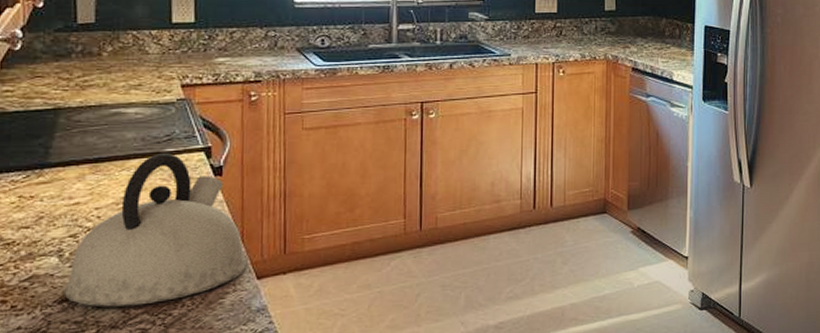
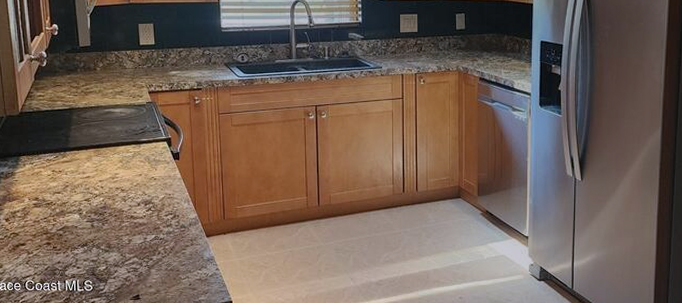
kettle: present [63,152,248,307] -> none [84,141,200,251]

